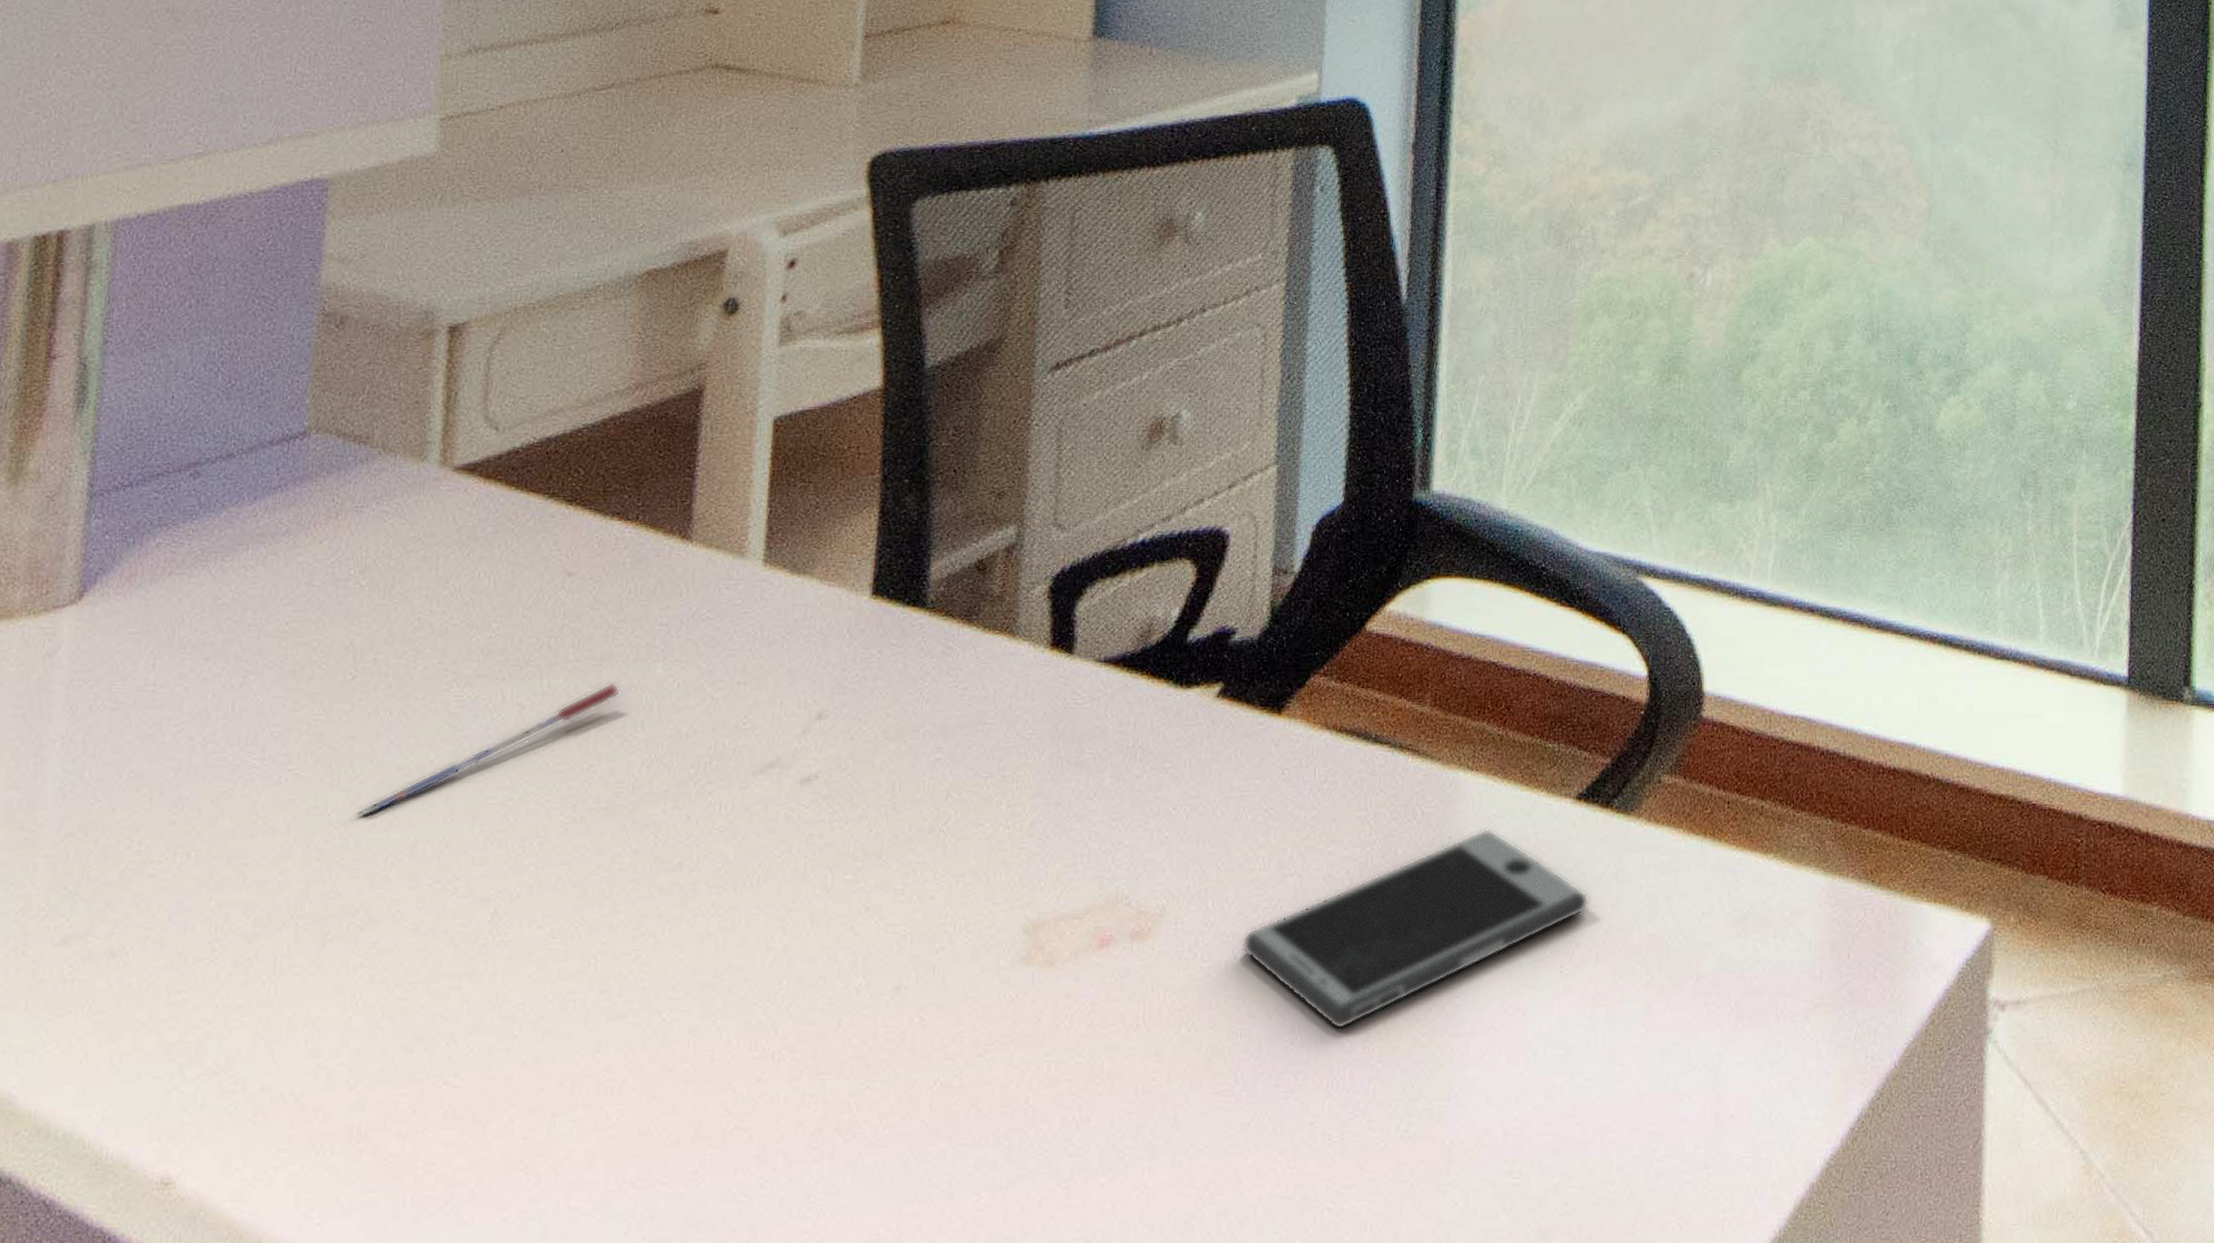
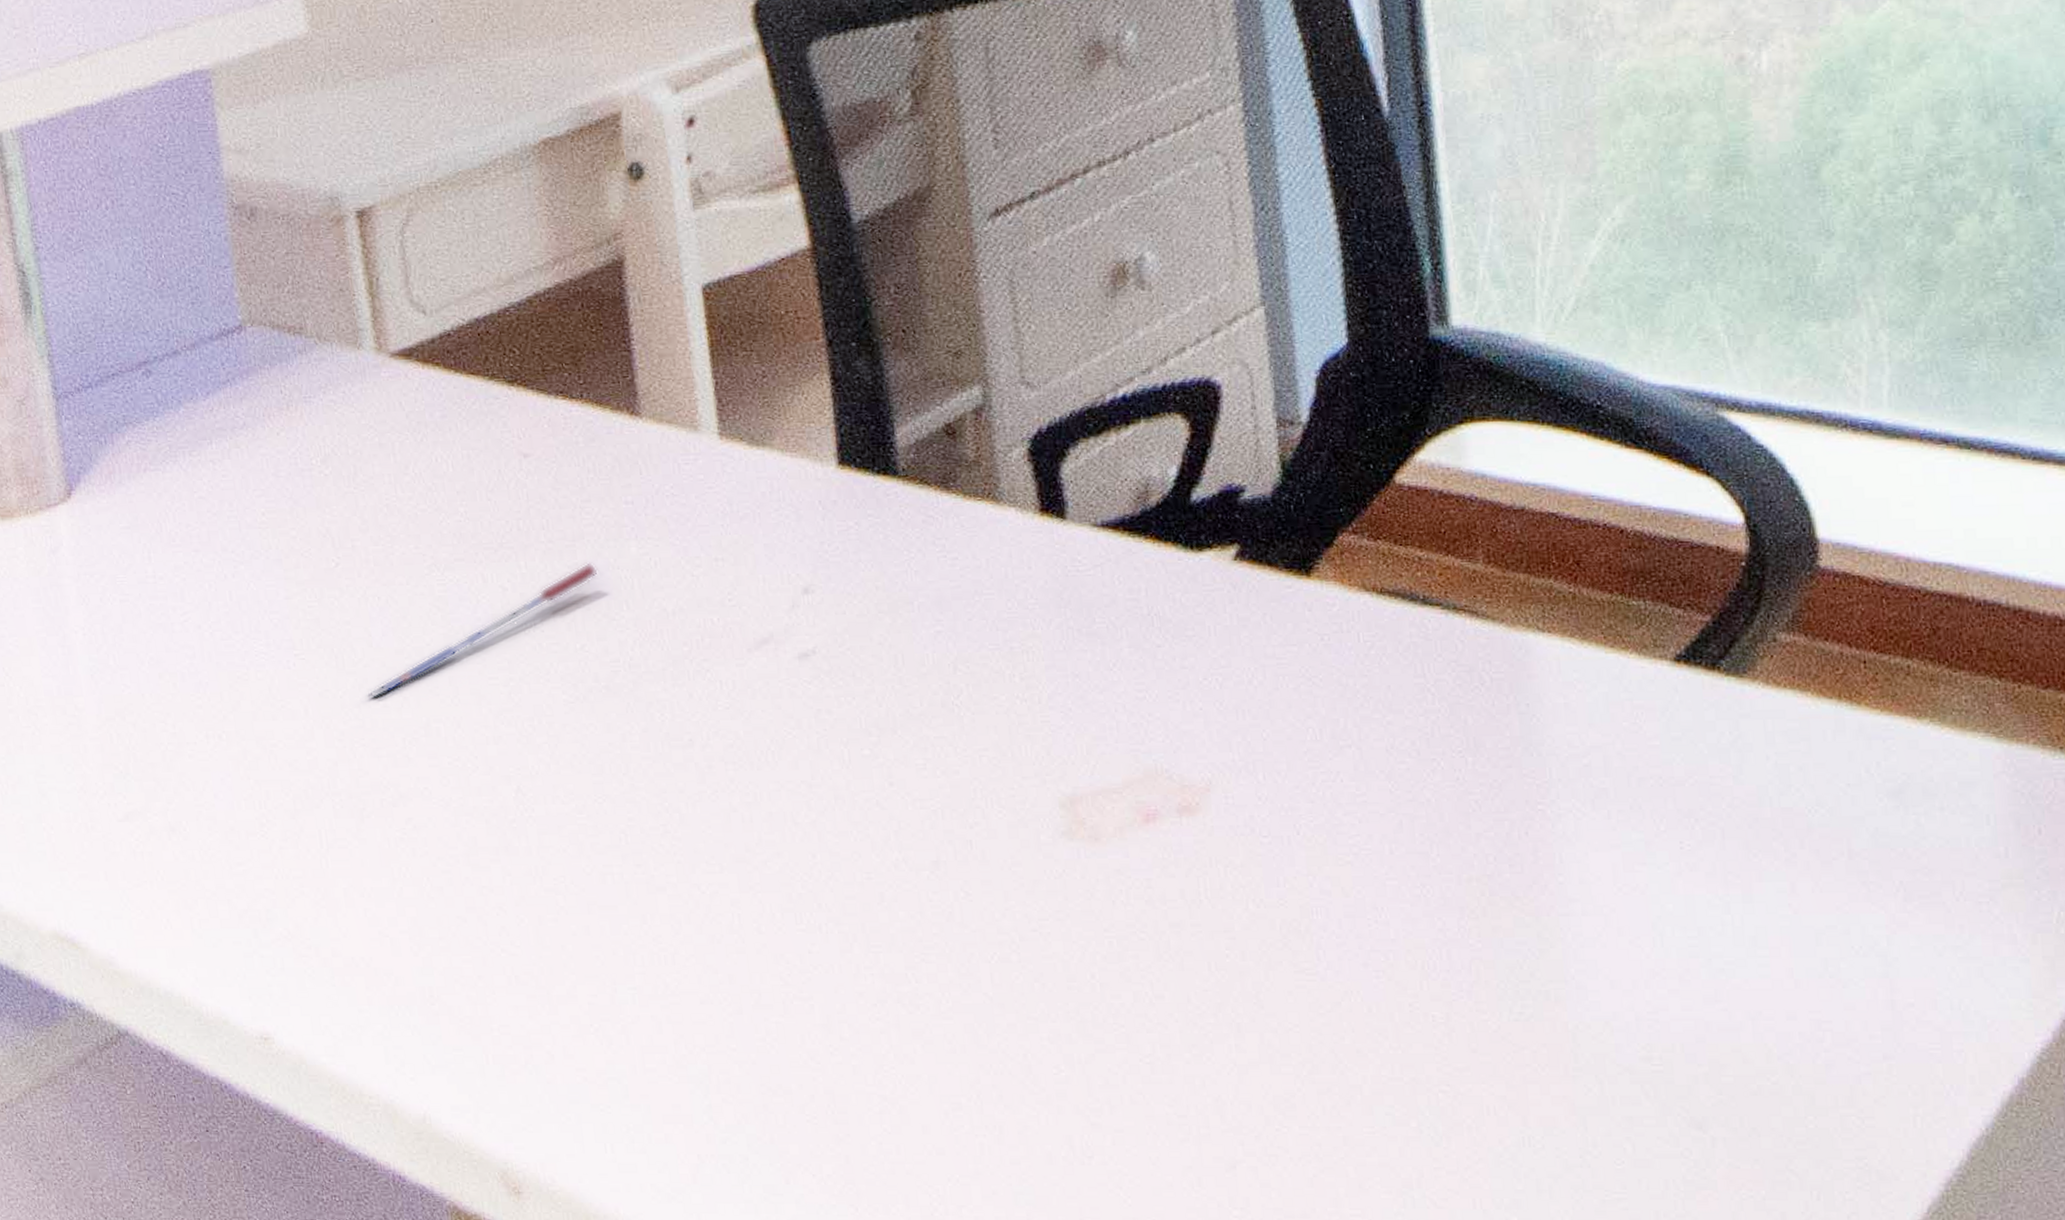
smartphone: present [1242,829,1589,1030] -> none [1303,695,1705,908]

